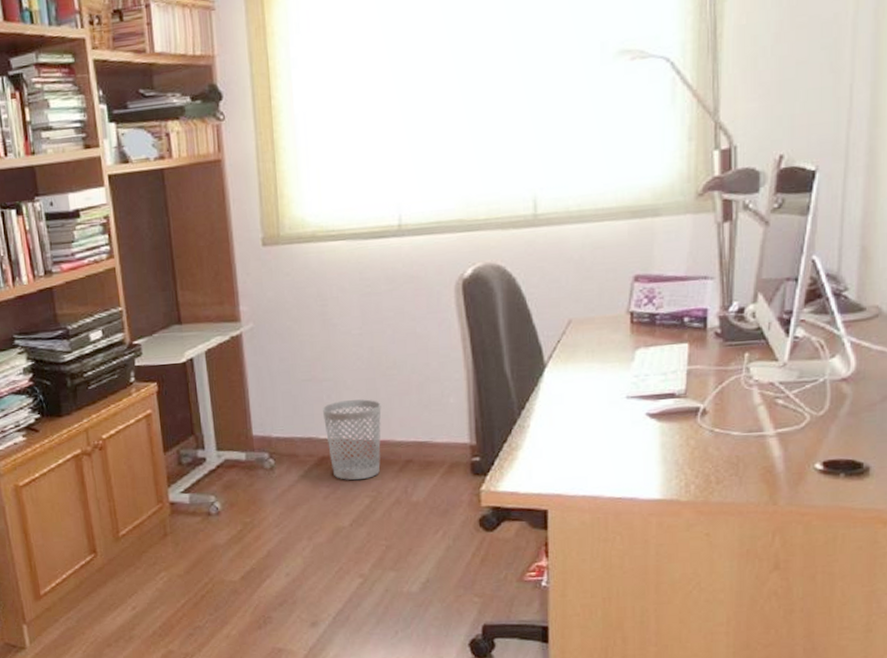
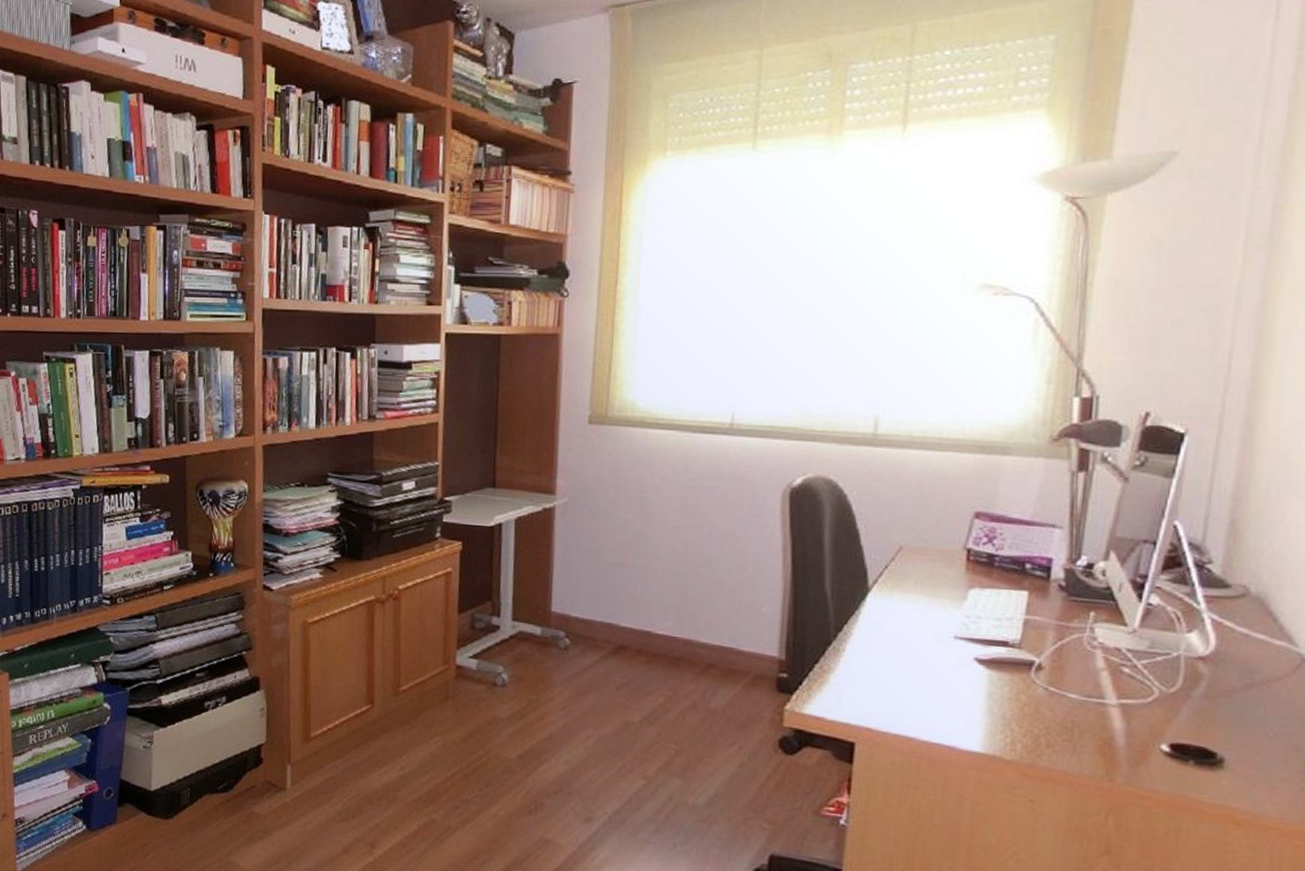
wastebasket: present [323,399,382,480] -> none [627,591,689,676]

